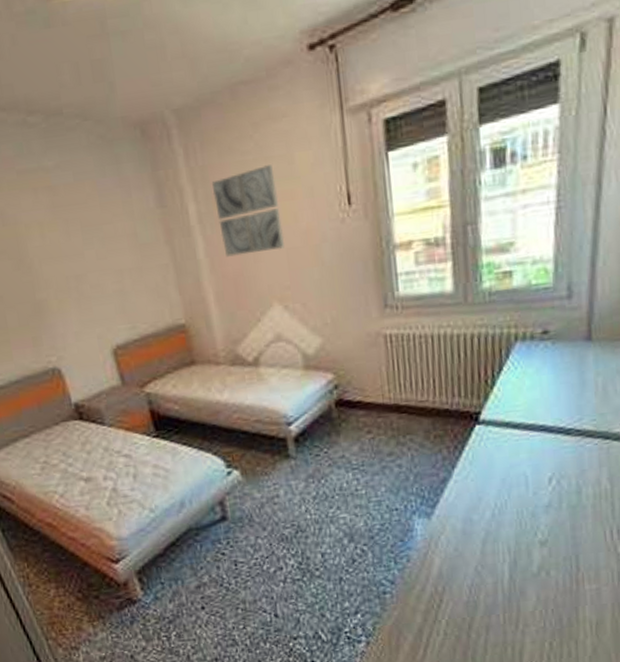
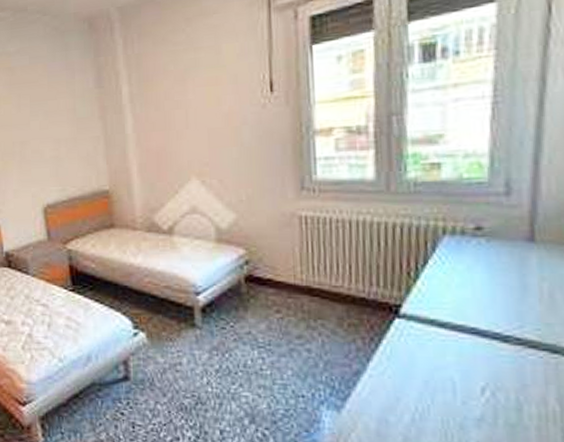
wall art: present [211,165,285,257] -> none [144,54,207,133]

